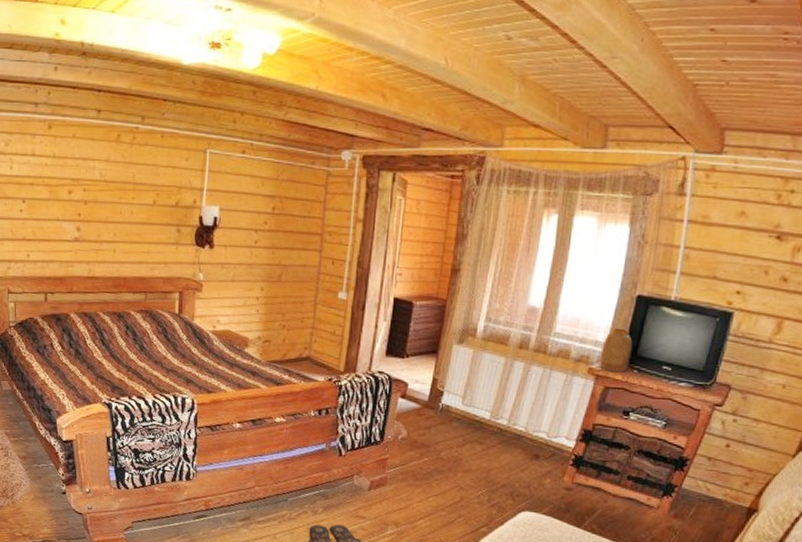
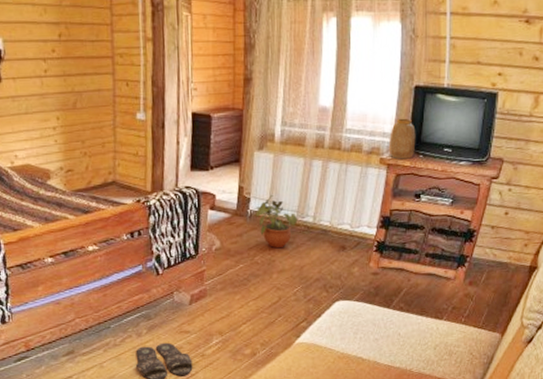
potted plant: none [446,390,491,448] -> present [254,194,298,249]

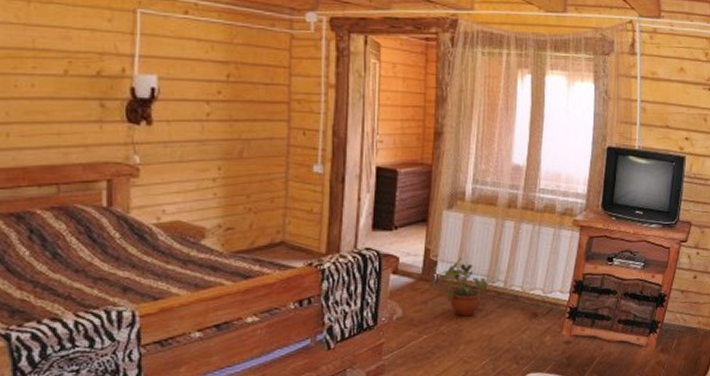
vase: present [388,118,416,160] -> none [582,179,609,221]

